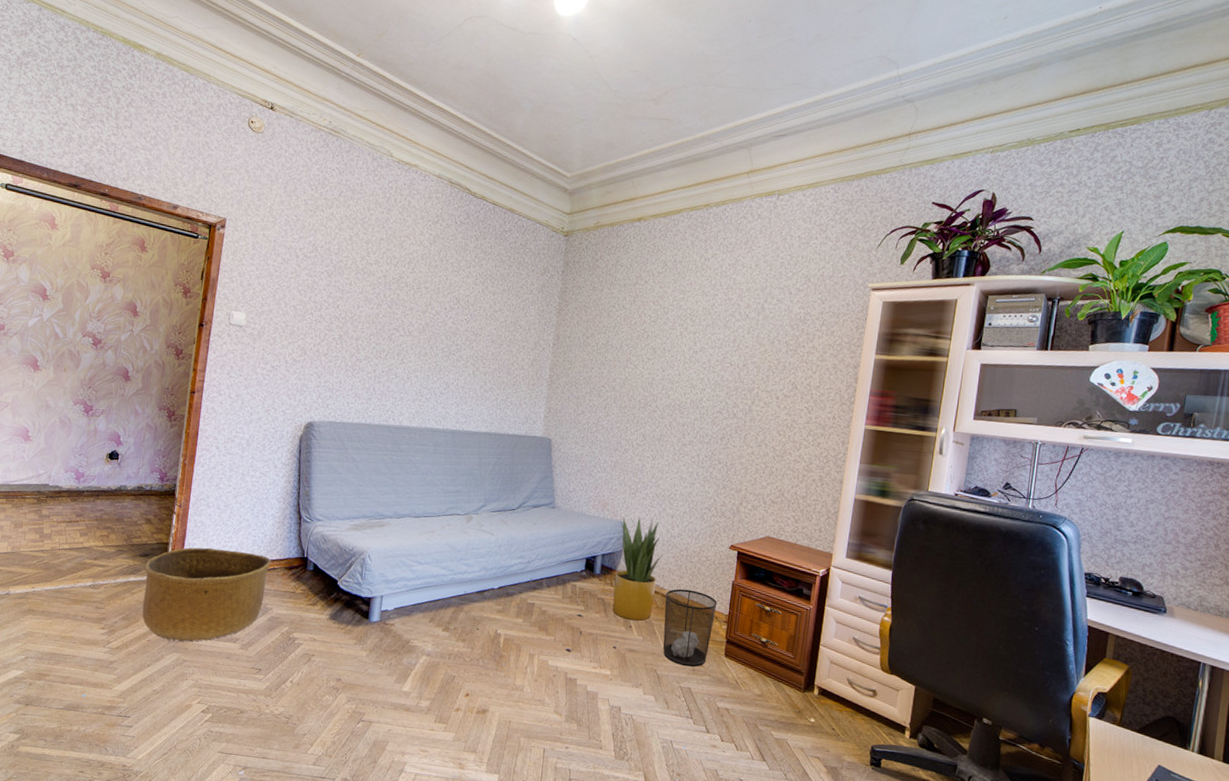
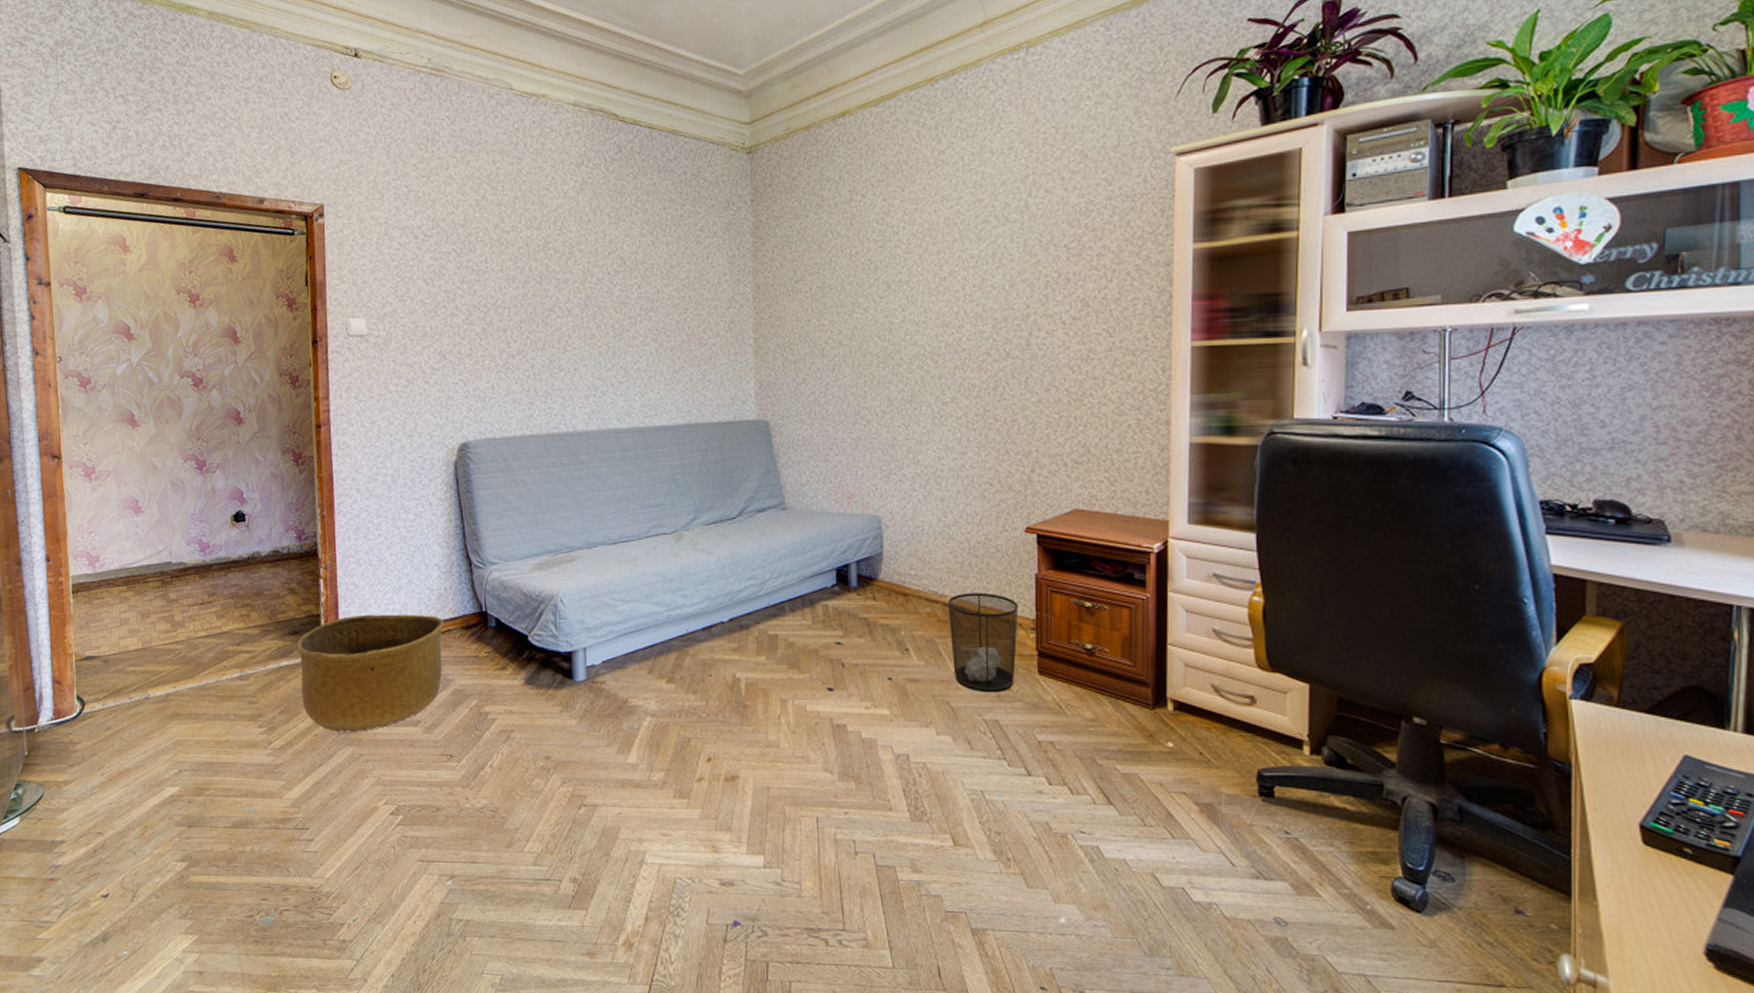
planter: present [612,517,664,621] -> none [875,505,938,642]

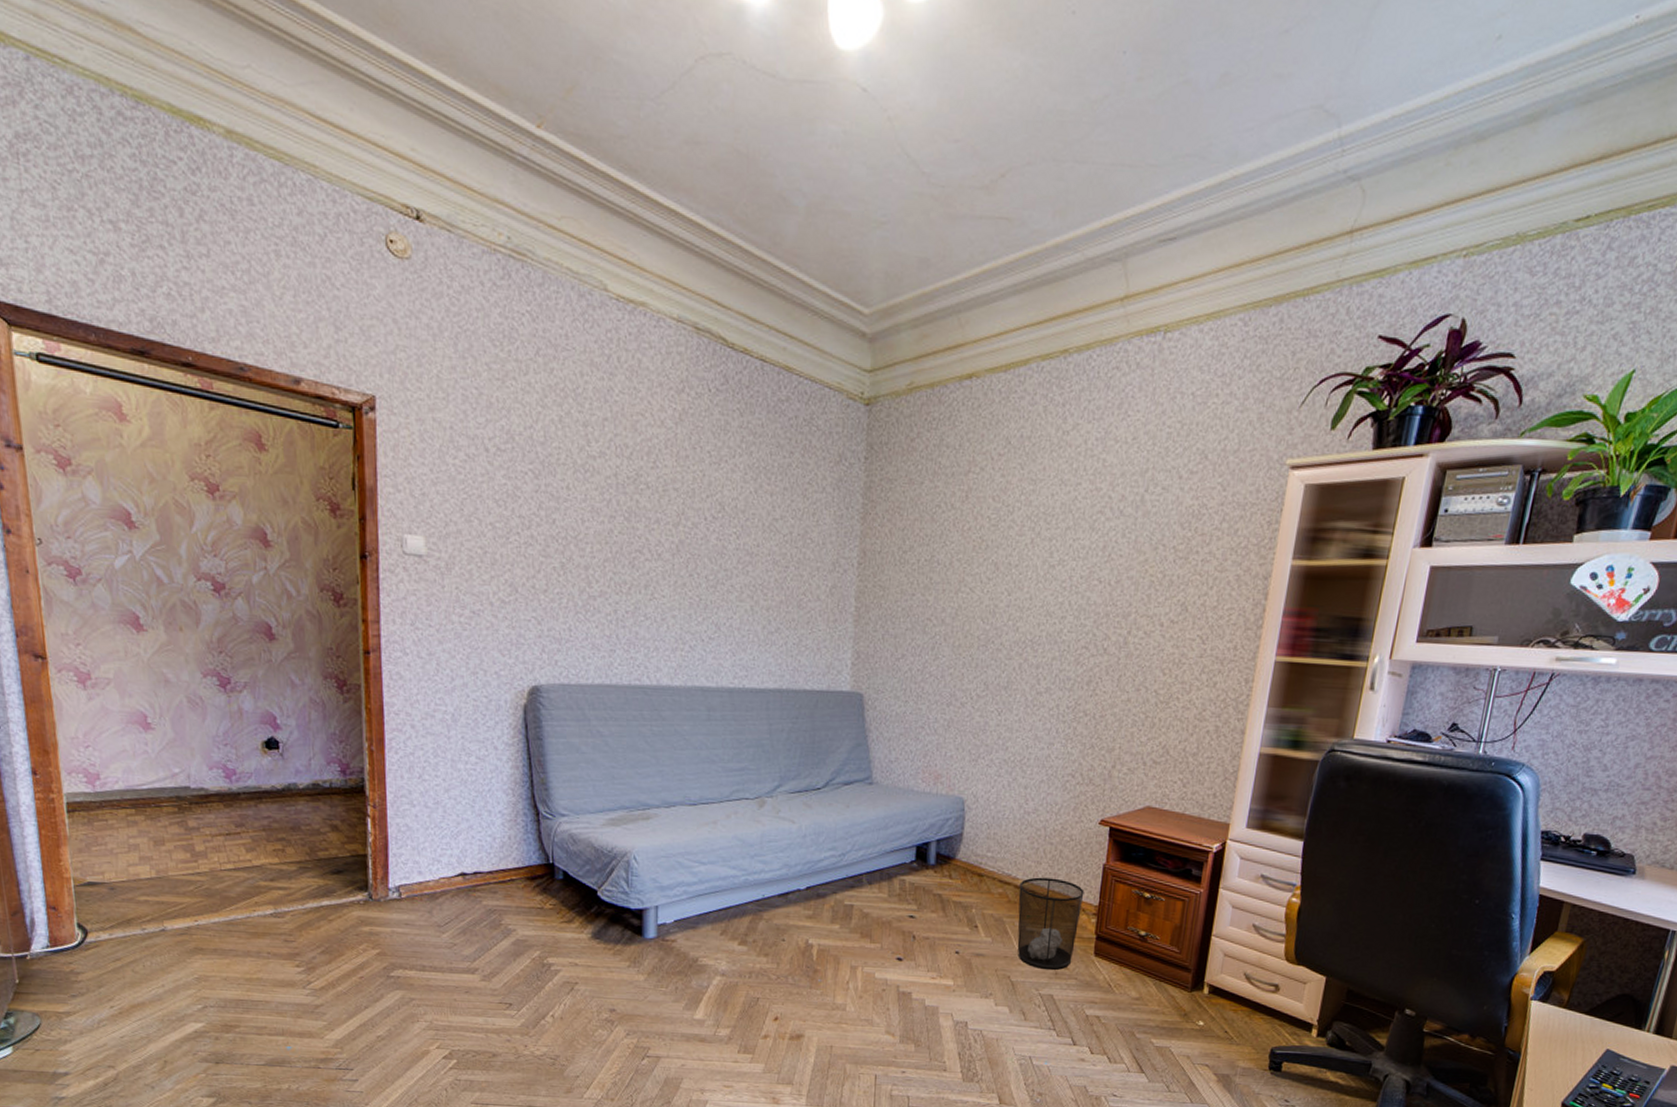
basket: present [296,614,444,732] -> none [340,858,507,976]

